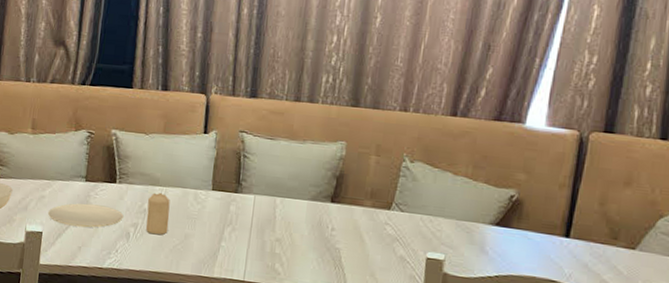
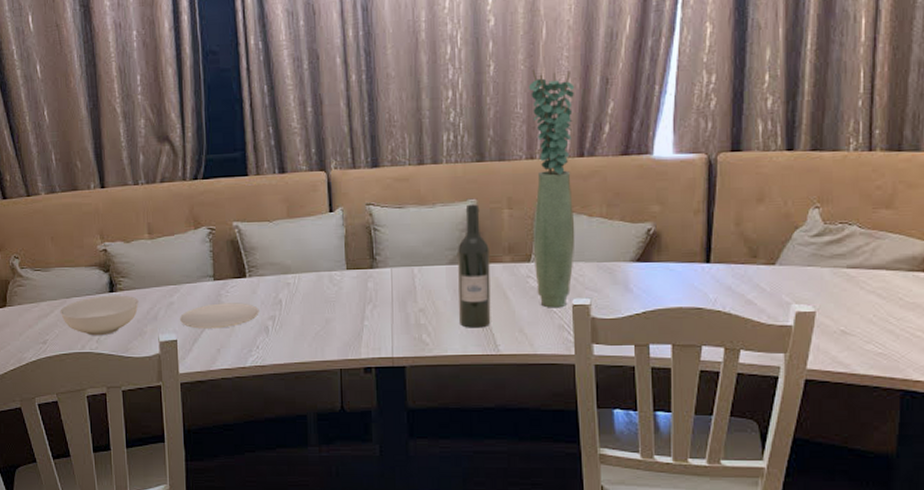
candle: present [145,193,170,235] -> none [282,281,308,325]
wine bottle: none [313,145,353,266] -> present [458,204,491,328]
vase: none [393,26,457,259] -> present [529,69,575,308]

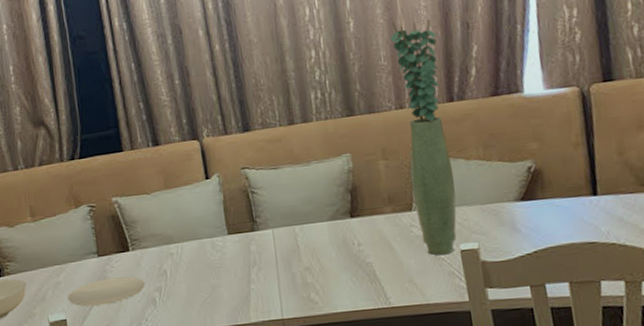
wine bottle: present [458,204,491,328] -> none [337,158,379,283]

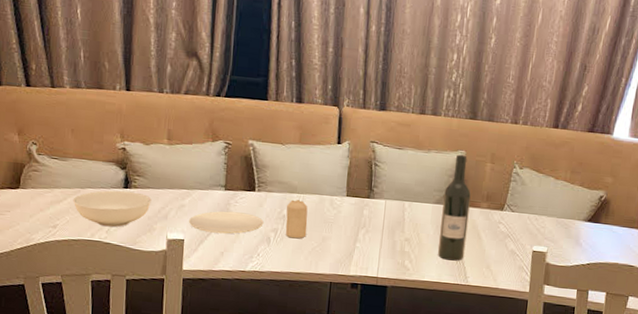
candle: none [166,250,194,294] -> present [285,200,308,239]
wine bottle: none [337,158,379,283] -> present [438,154,471,261]
vase: present [390,19,457,256] -> none [505,47,559,252]

